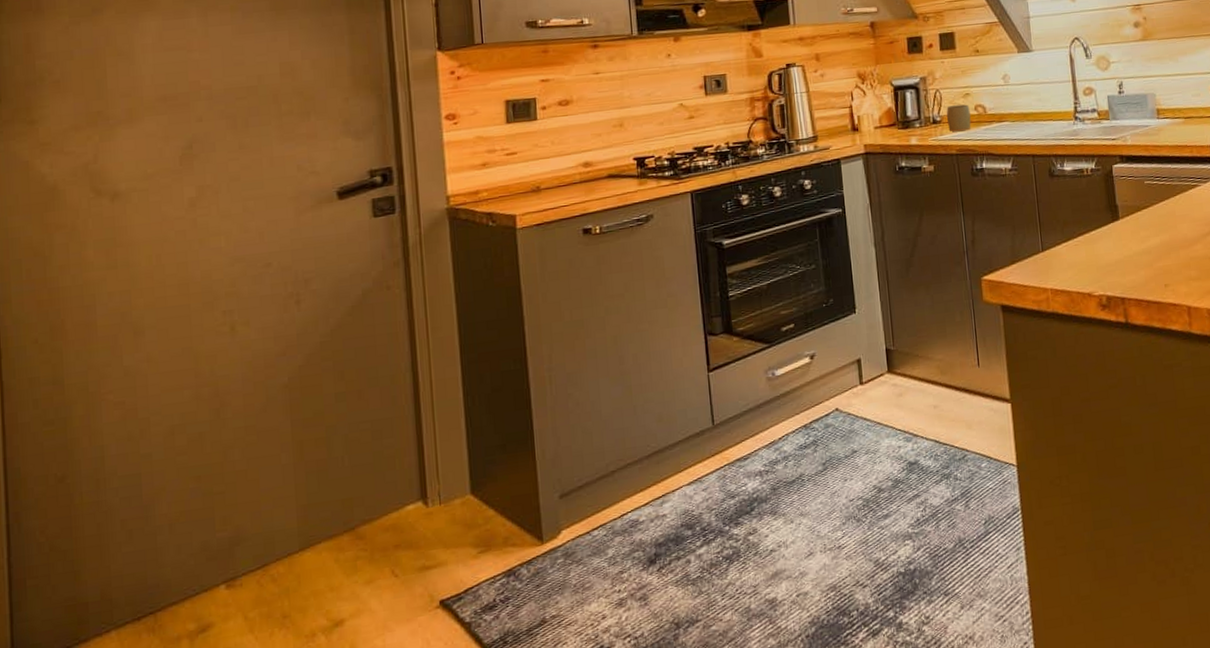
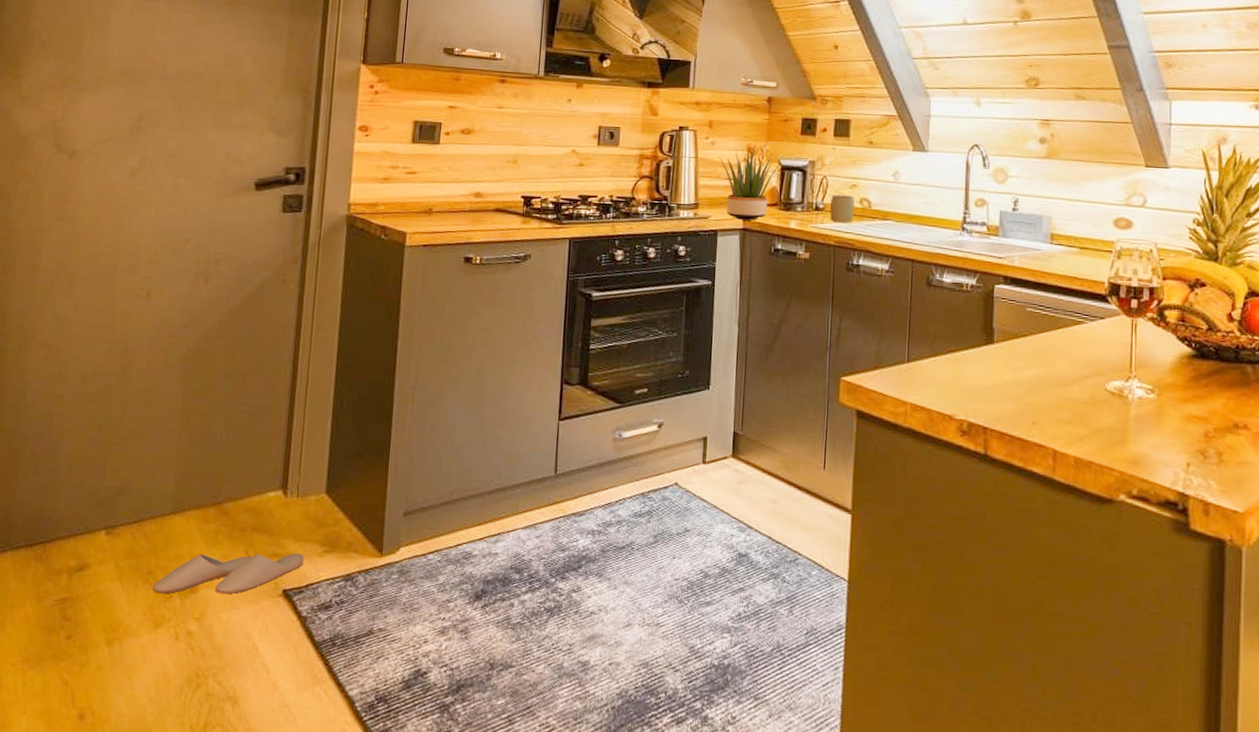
slippers: none [291,560,458,636] -> present [152,553,304,595]
potted plant: none [831,75,894,145] -> present [719,149,782,221]

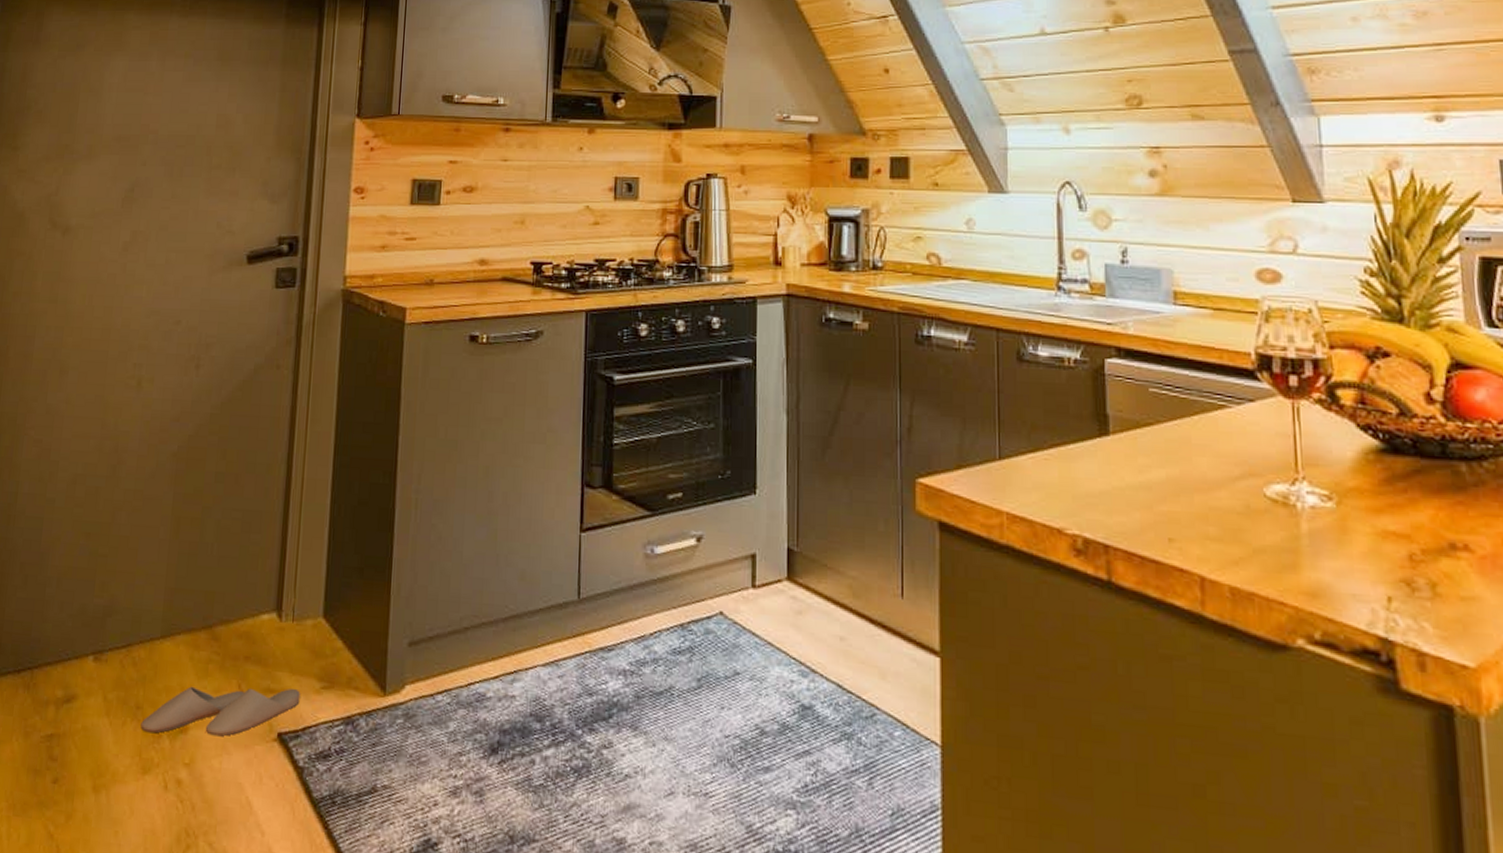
potted plant: present [719,149,782,221] -> none [754,197,829,284]
mug: present [829,195,855,223] -> none [890,250,920,284]

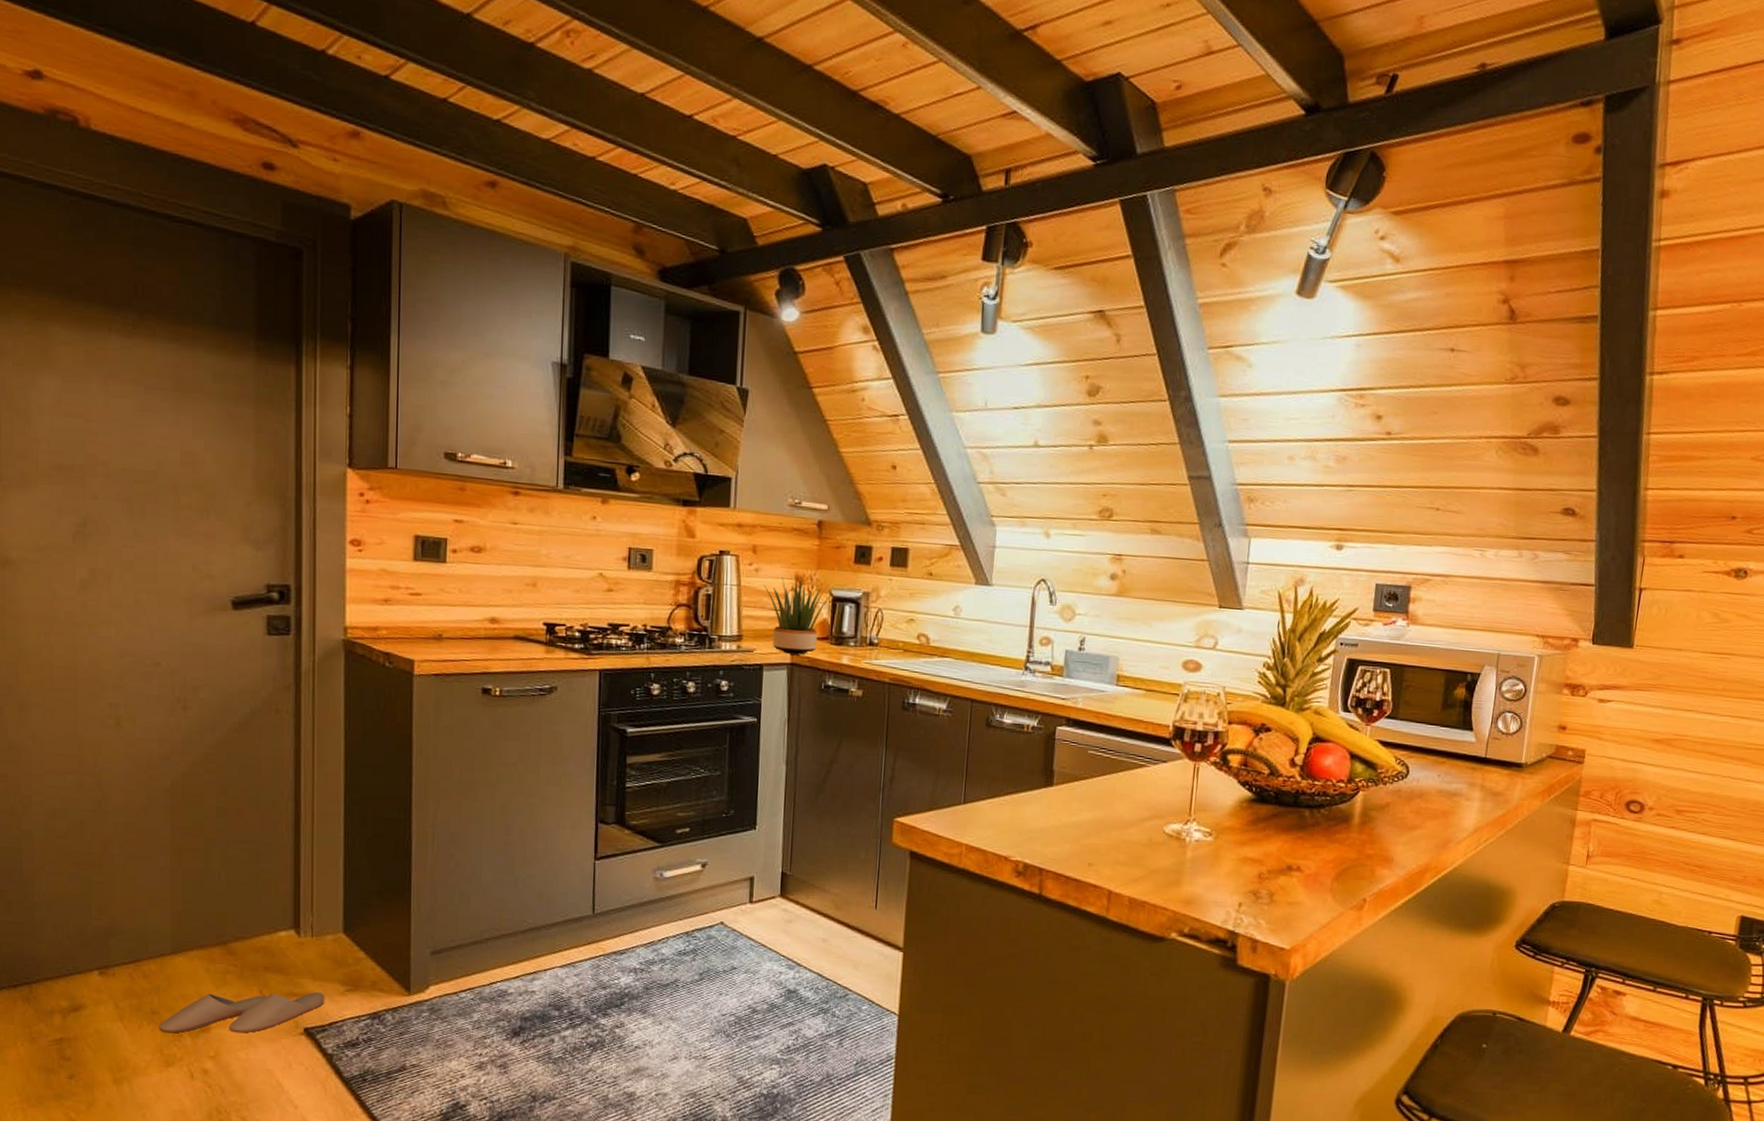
potted plant: none [754,197,829,284] -> present [764,577,833,655]

